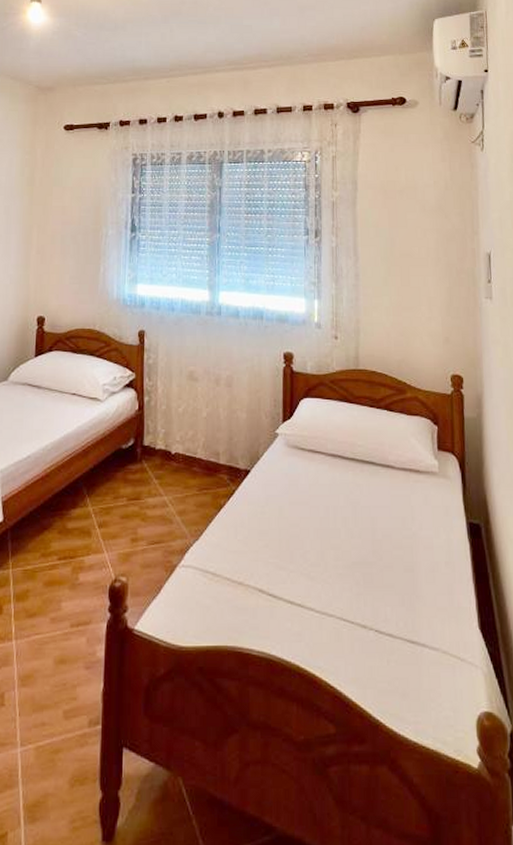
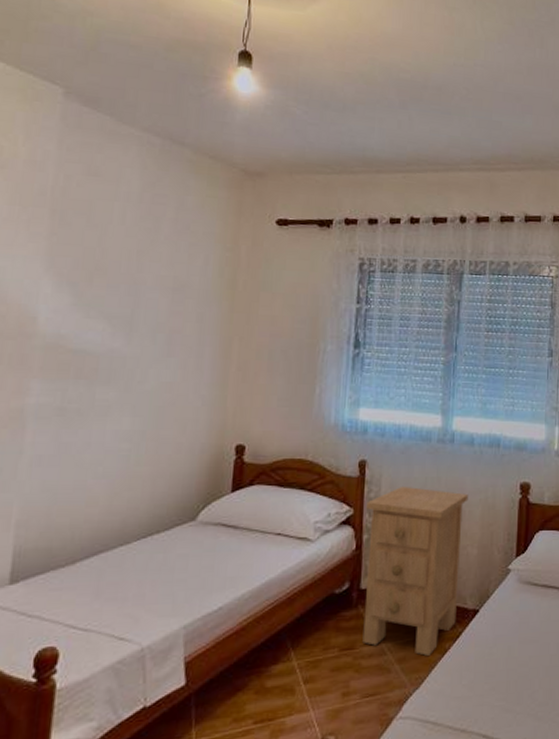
nightstand: none [146,353,236,510] -> present [362,486,469,656]

